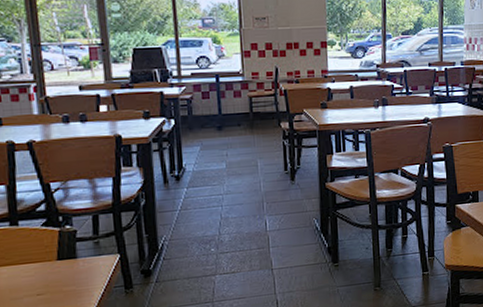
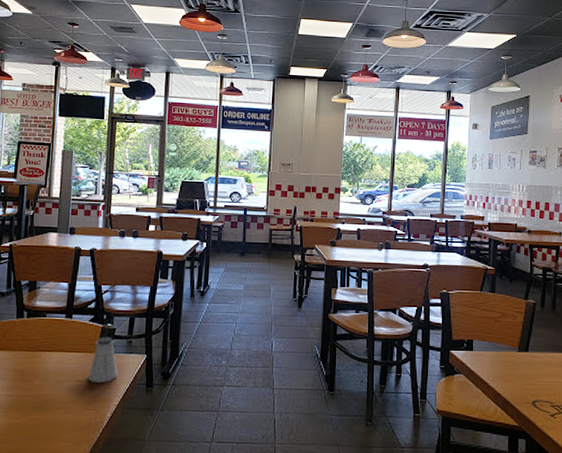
saltshaker: none [51,240,89,293] -> present [88,336,118,383]

